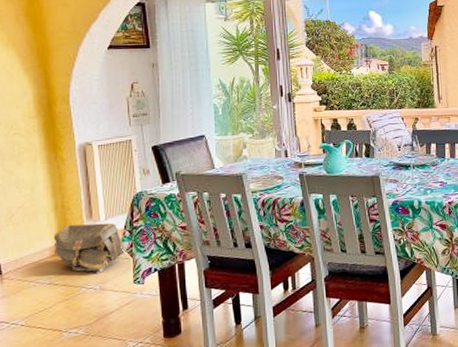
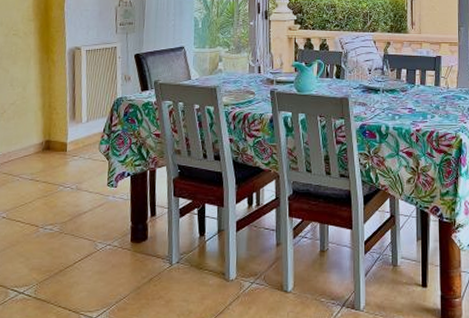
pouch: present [53,223,125,273] -> none [38,124,102,173]

